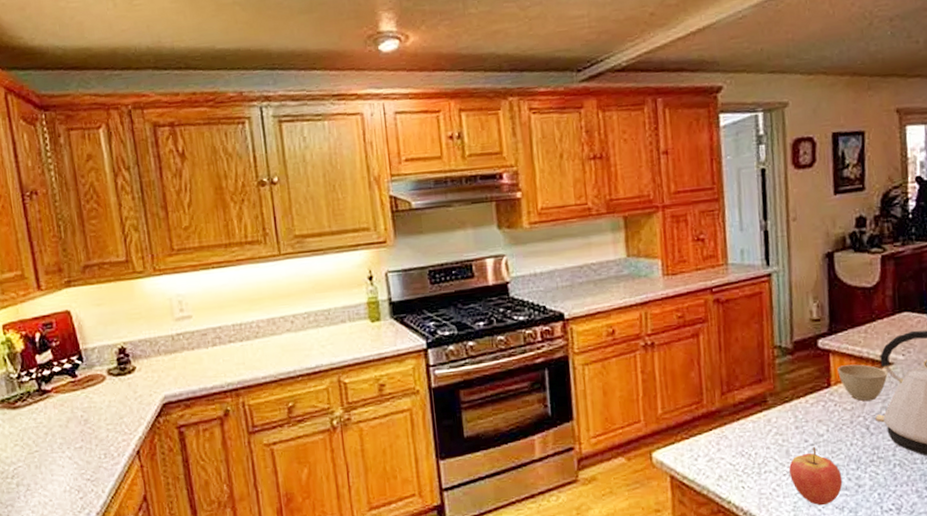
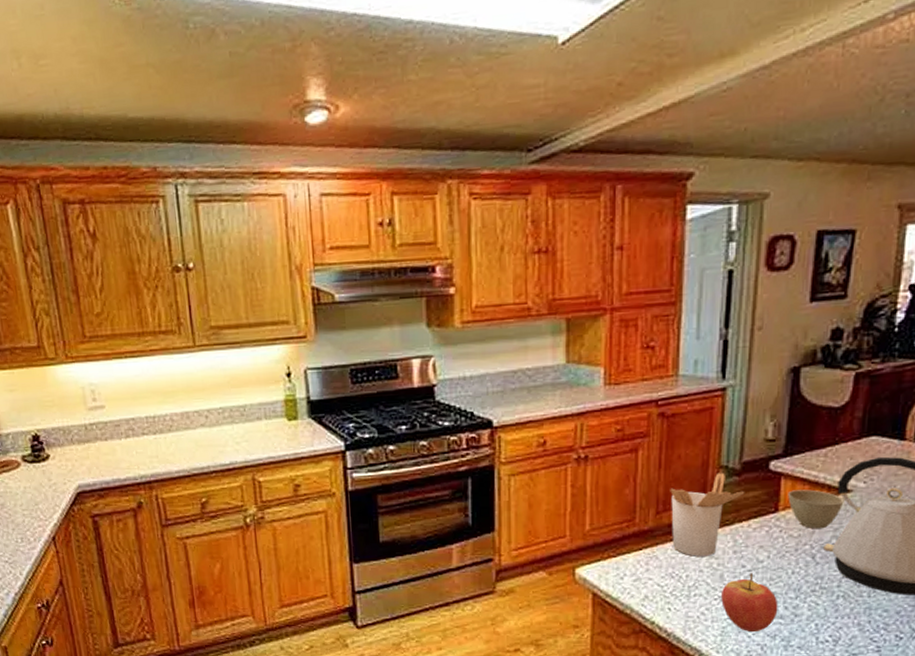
utensil holder: none [731,352,799,434] -> present [670,472,745,557]

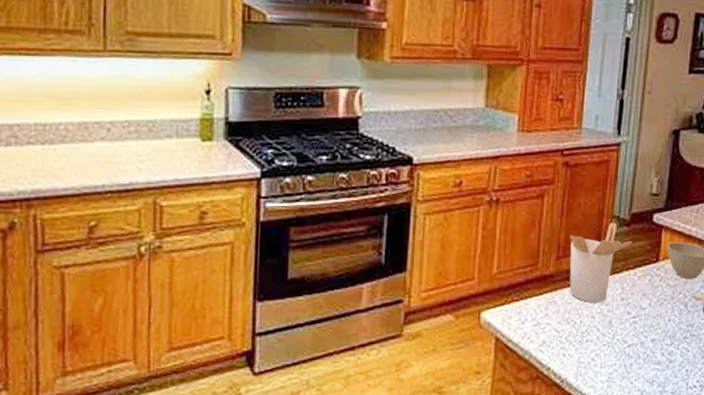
fruit: present [721,573,778,633] -> none [609,320,657,378]

